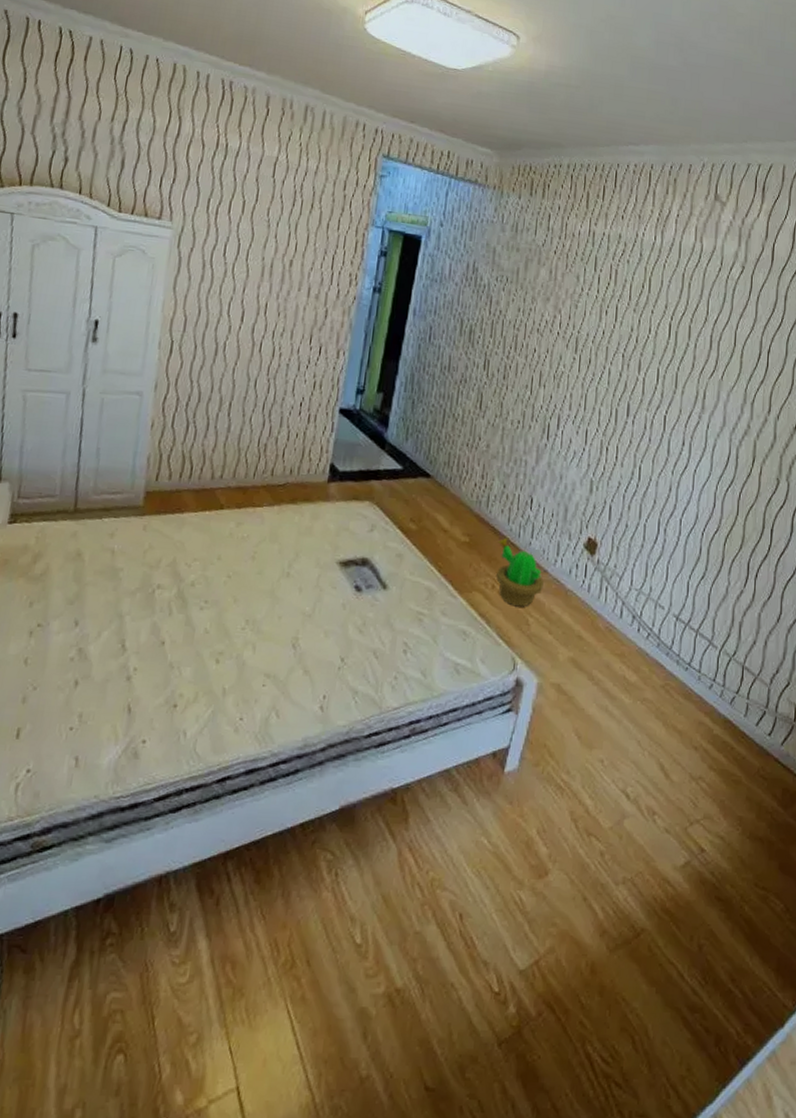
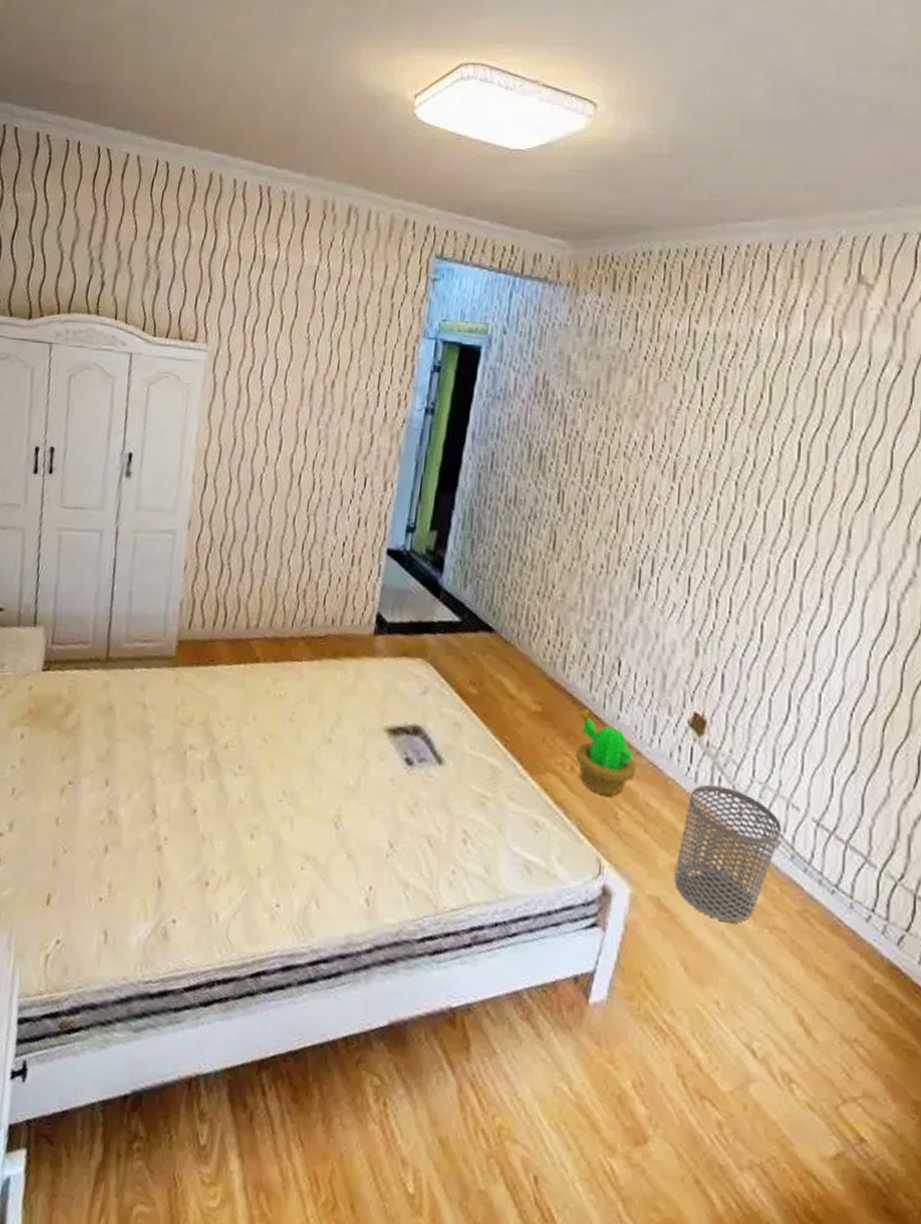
waste bin: none [571,593,651,699] -> present [673,784,781,923]

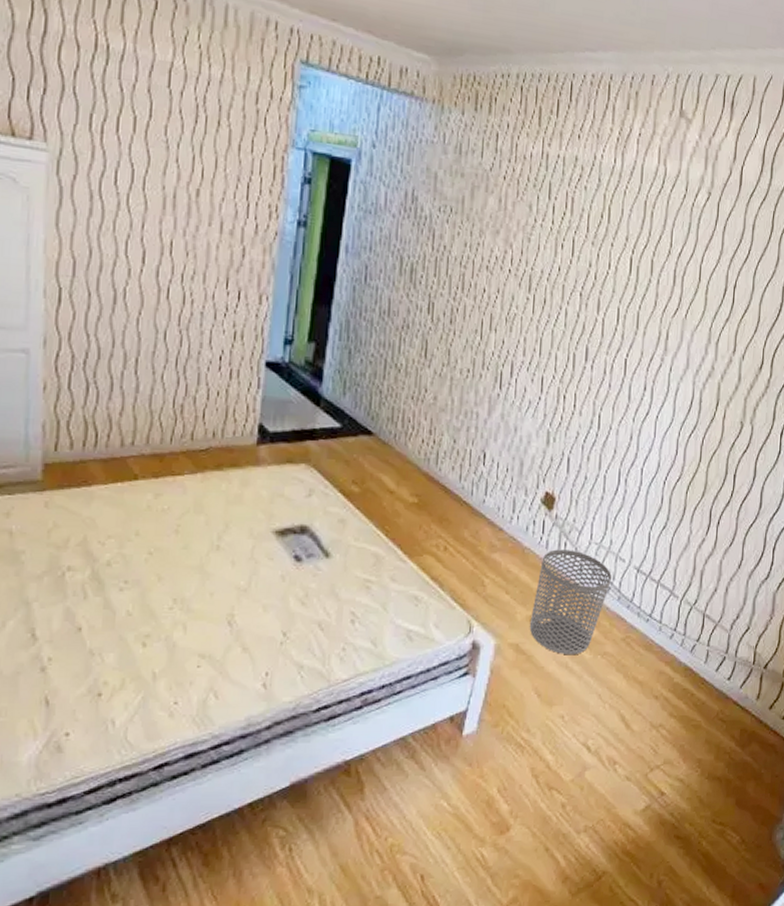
decorative plant: present [576,709,636,796] -> none [448,497,499,568]

